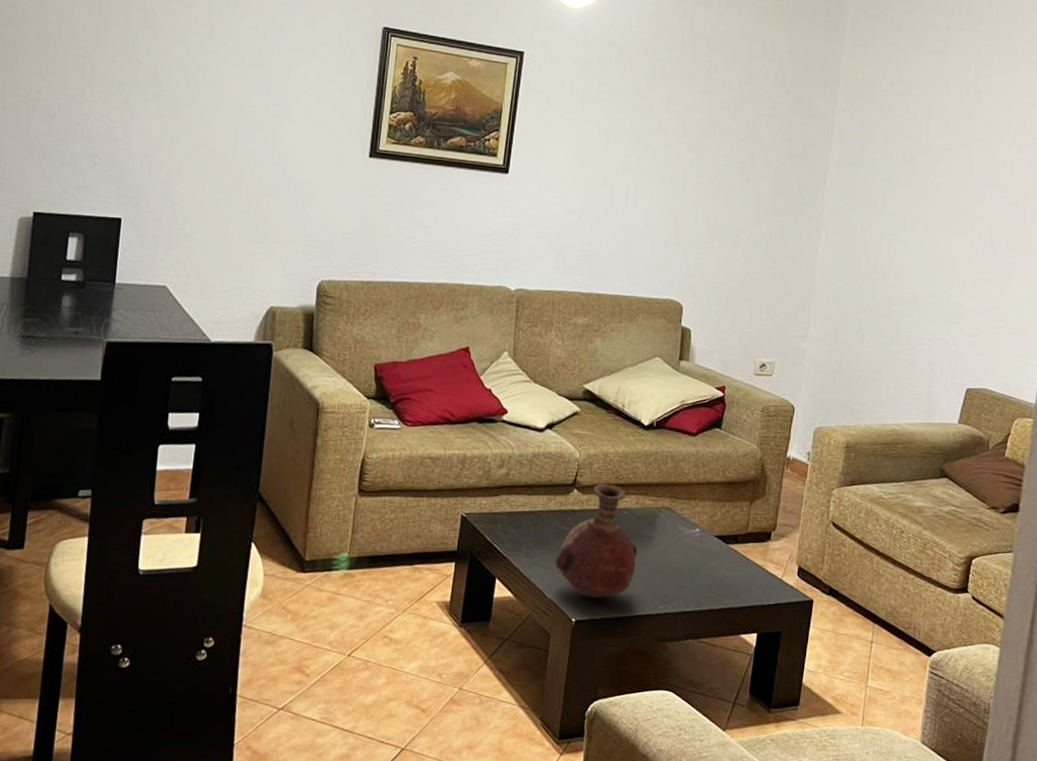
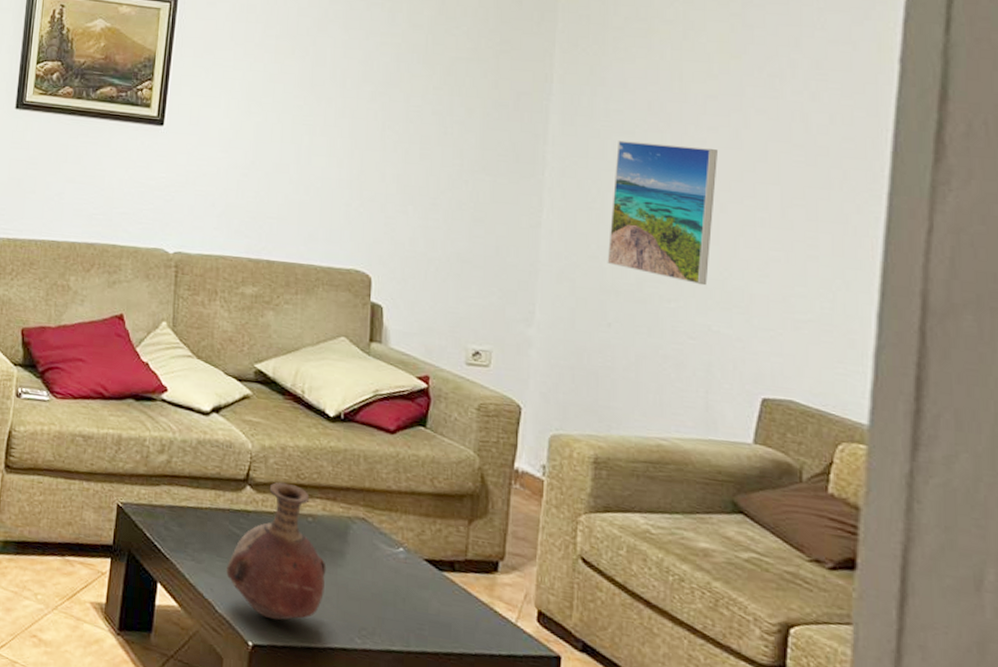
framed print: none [865,185,950,302] -> present [607,140,717,286]

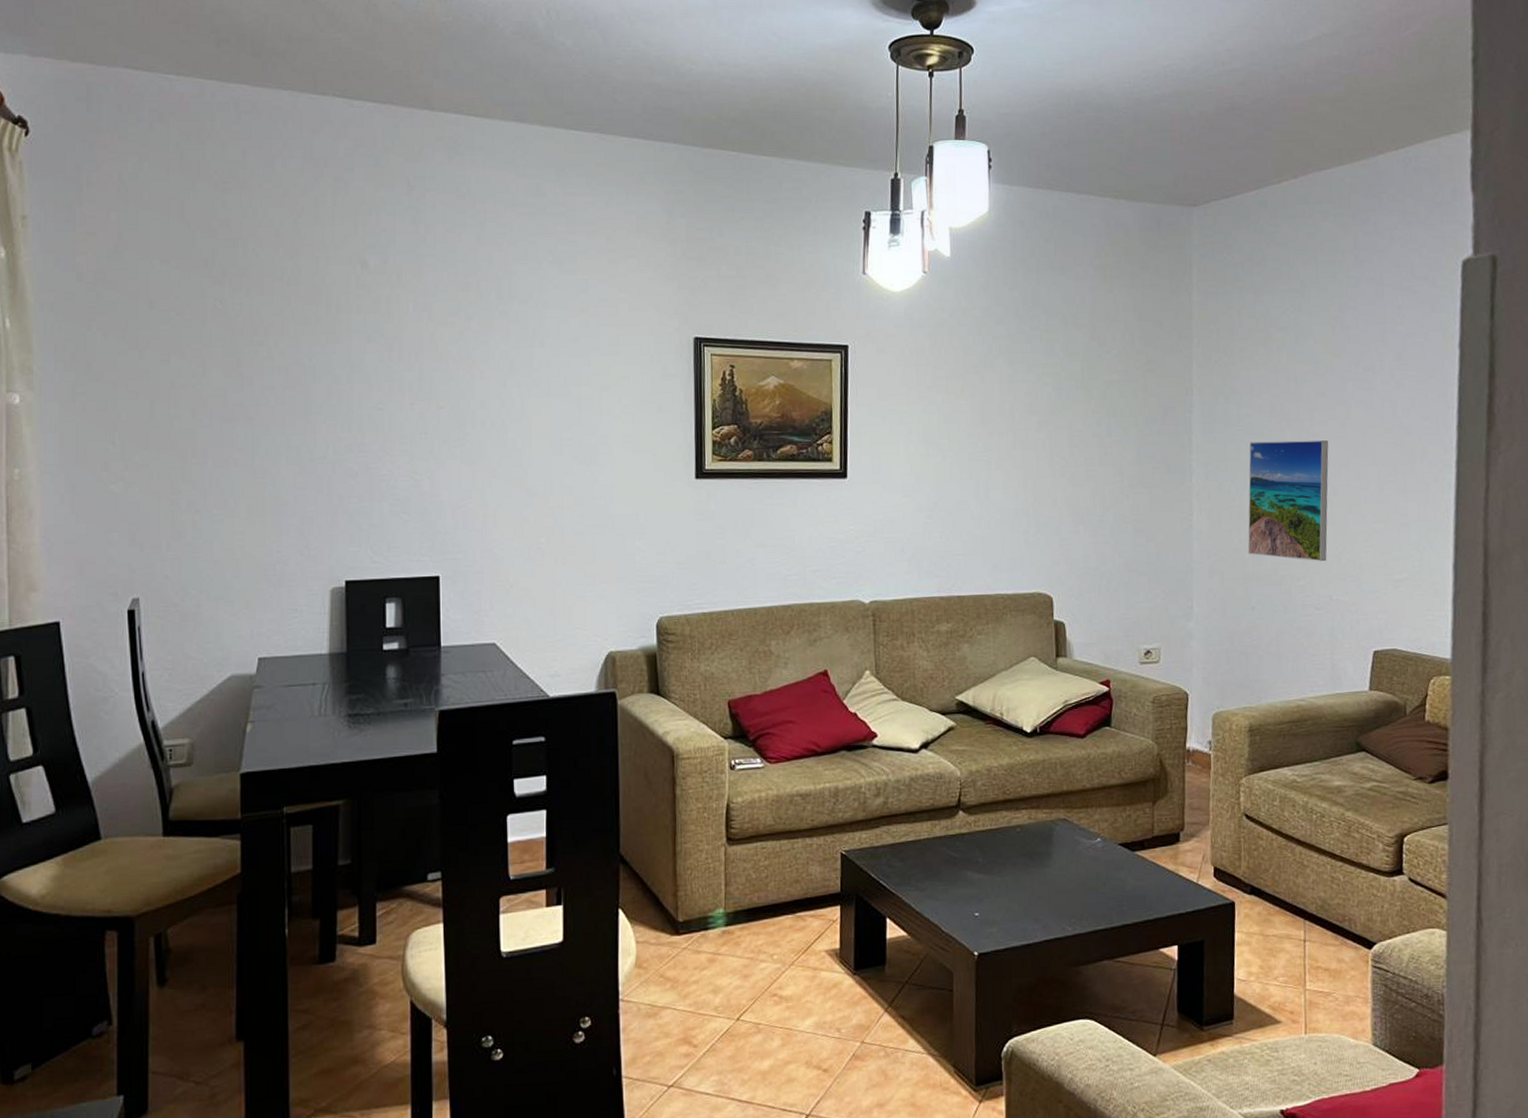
vase: present [226,482,327,620] -> none [948,801,1037,928]

